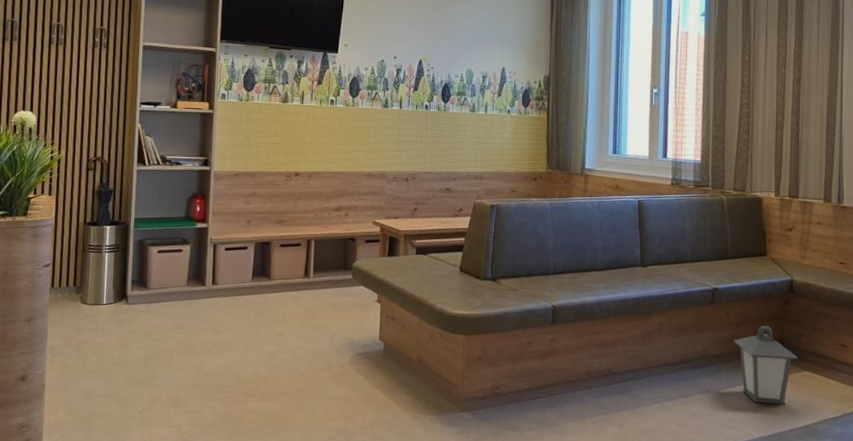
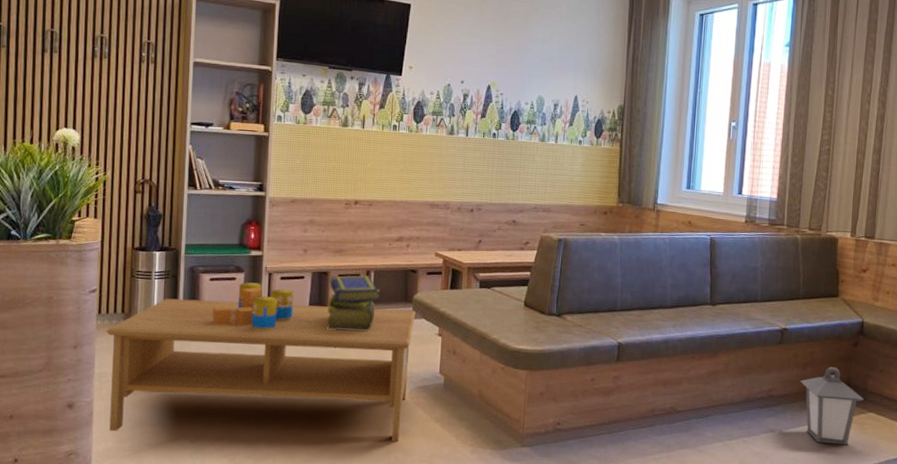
coffee table: none [58,271,355,409] -> present [105,298,416,442]
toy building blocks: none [160,254,237,302] -> present [212,282,294,332]
stack of books: none [270,244,320,299] -> present [327,274,380,331]

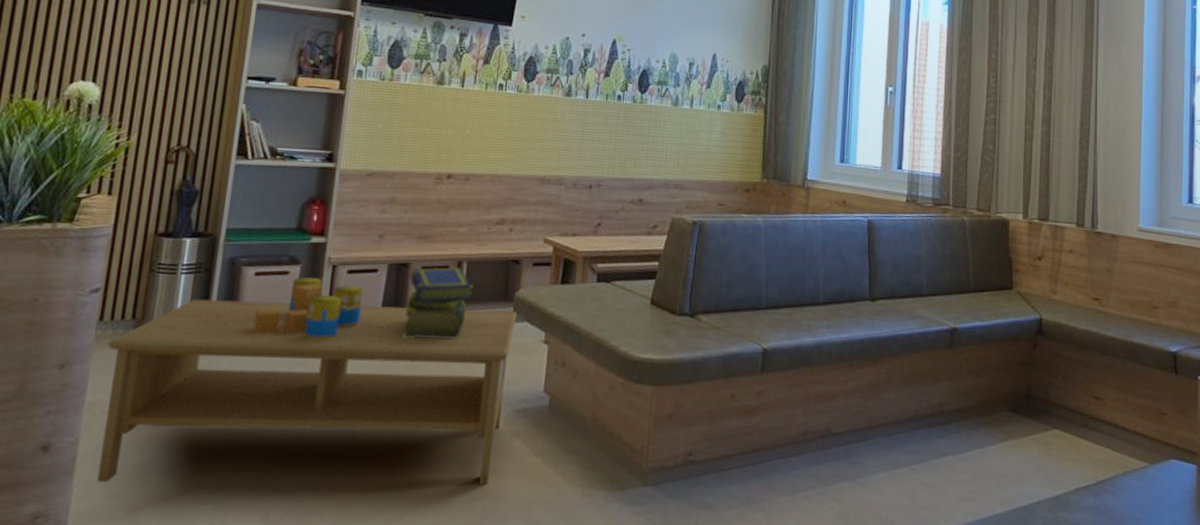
lantern: present [800,367,865,445] -> none [975,374,1048,471]

